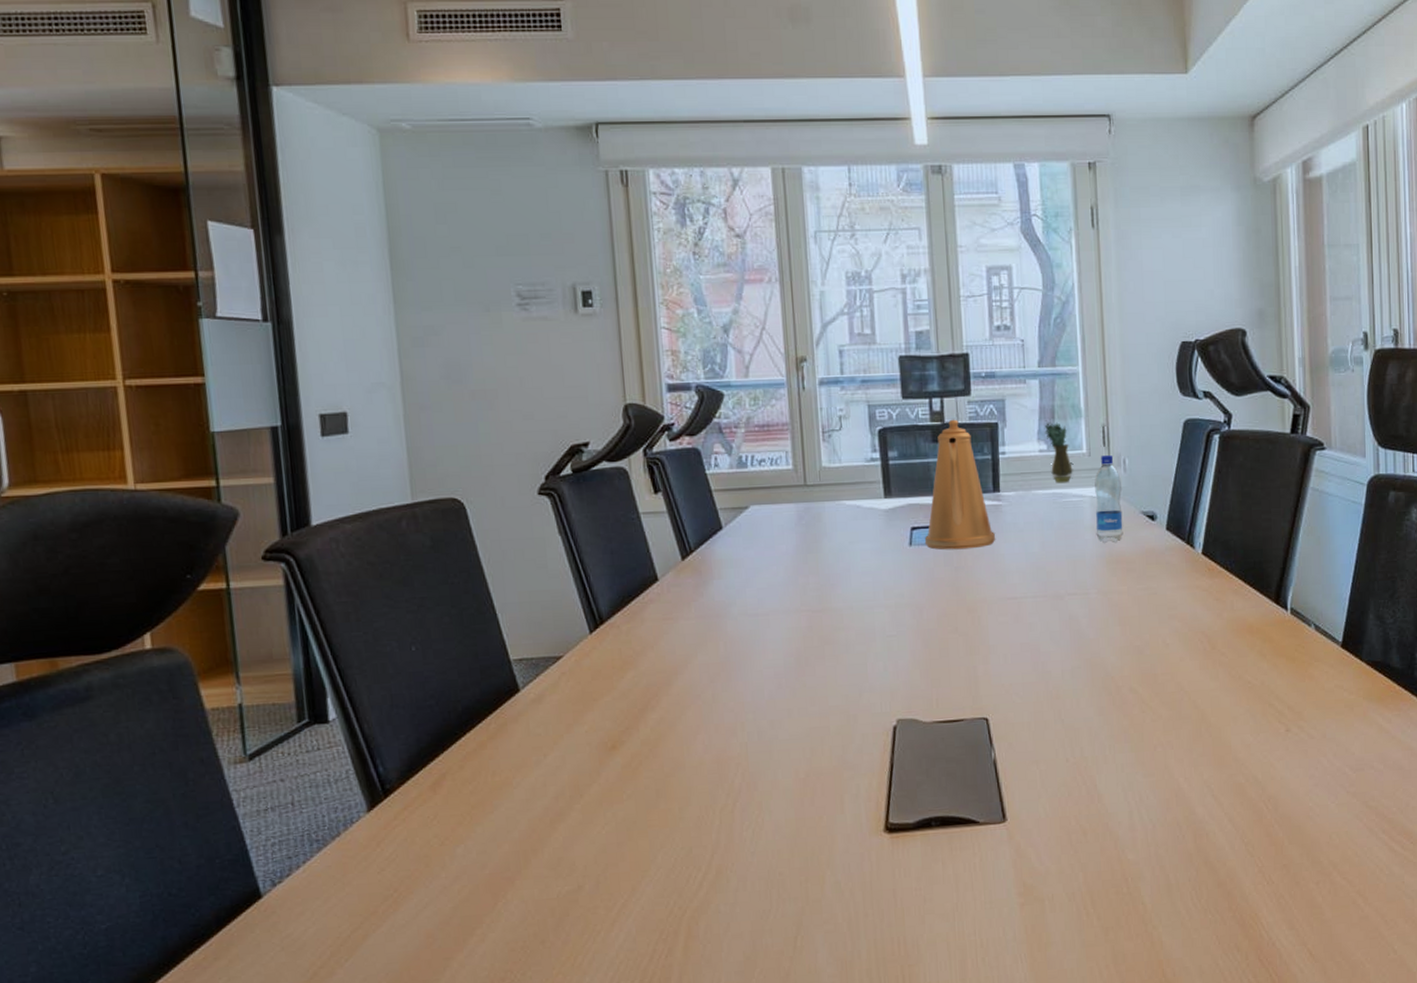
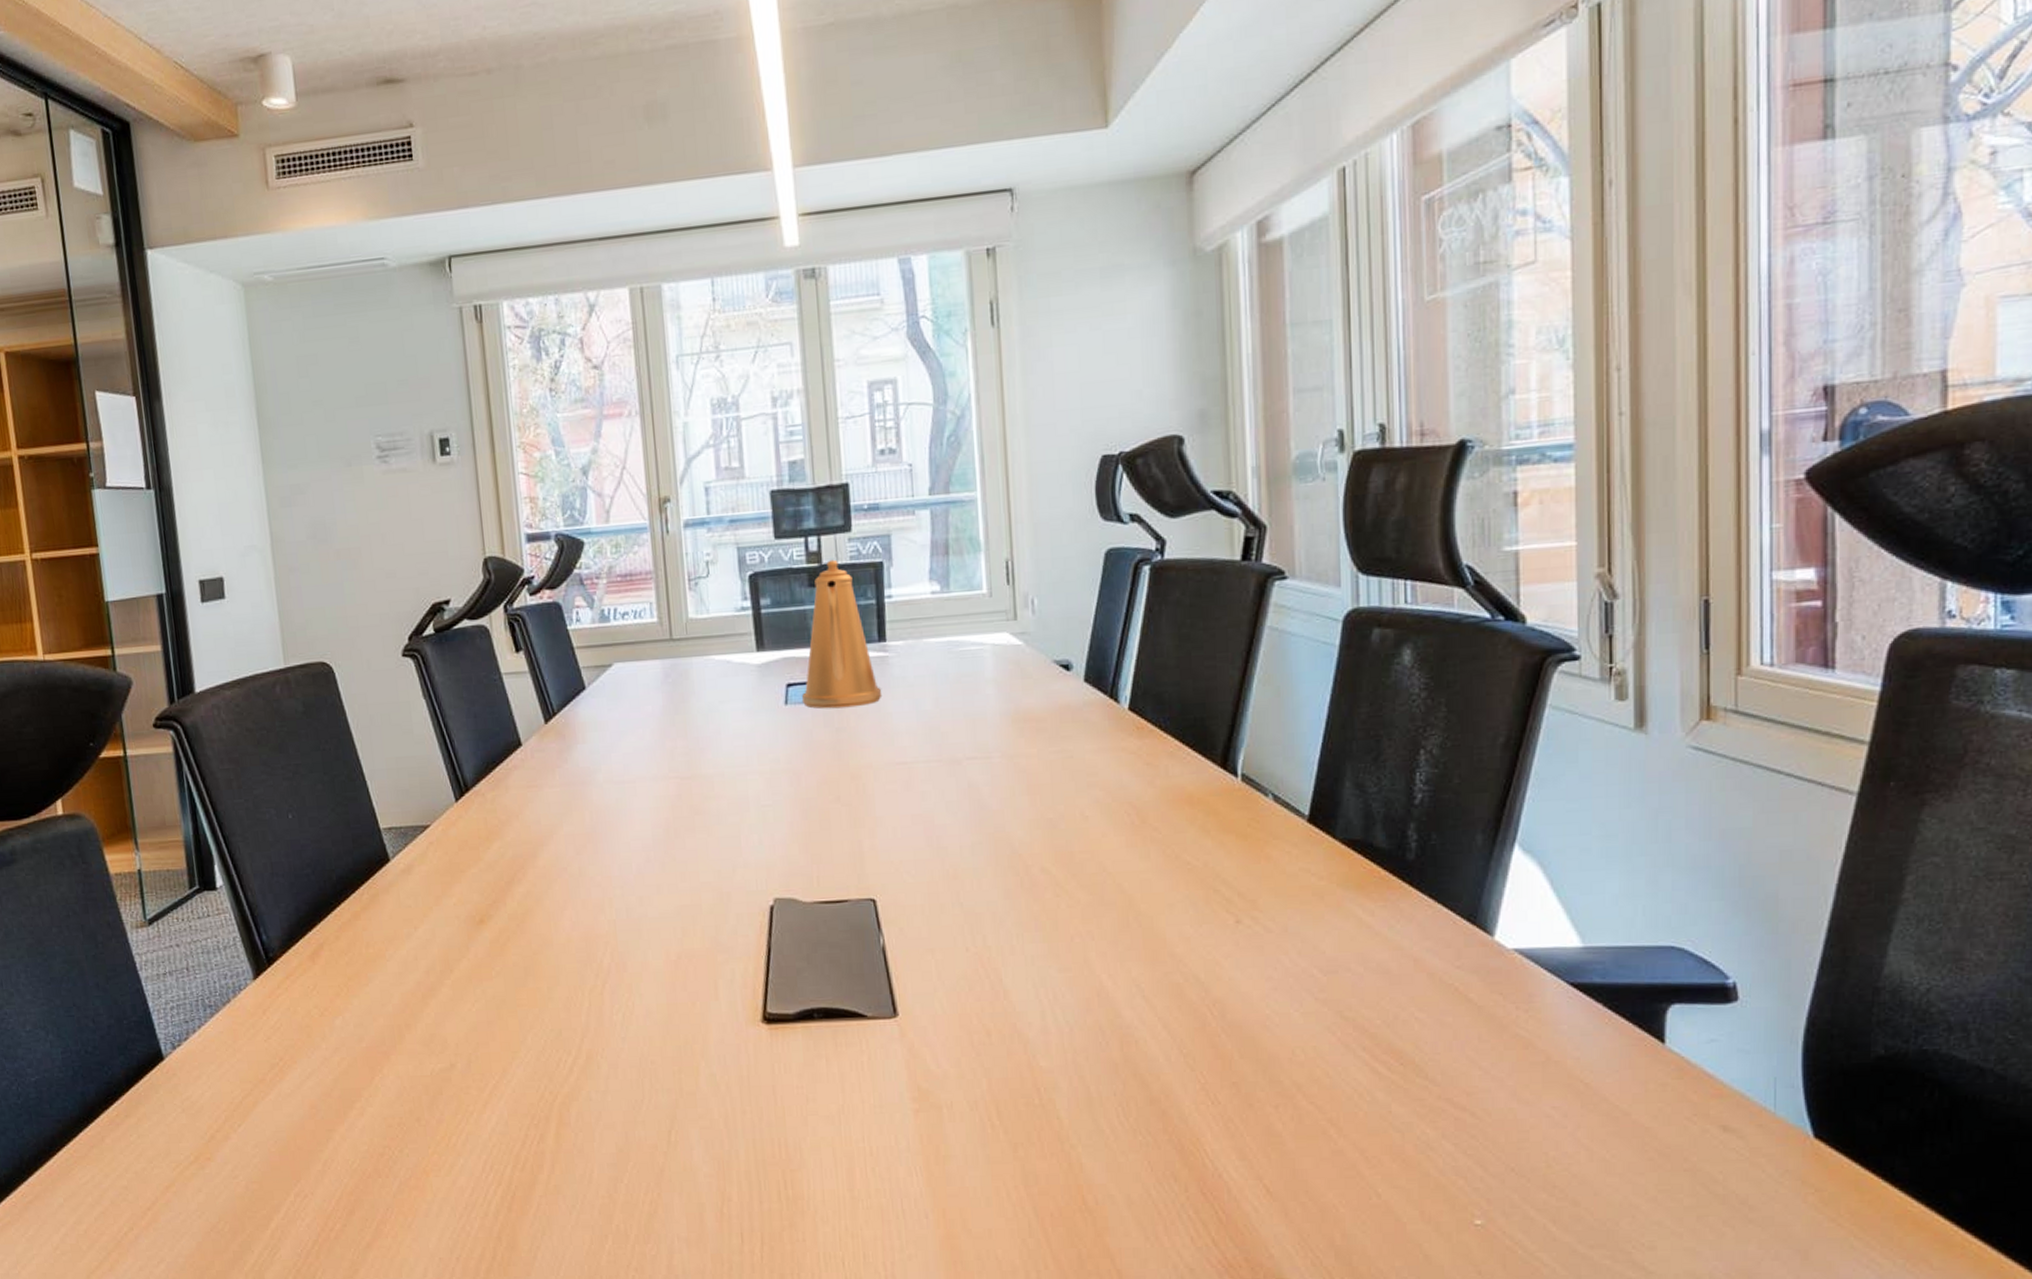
vase: present [1044,420,1073,484] -> none [937,556,971,630]
bottle: present [1094,455,1123,544] -> none [997,595,1032,700]

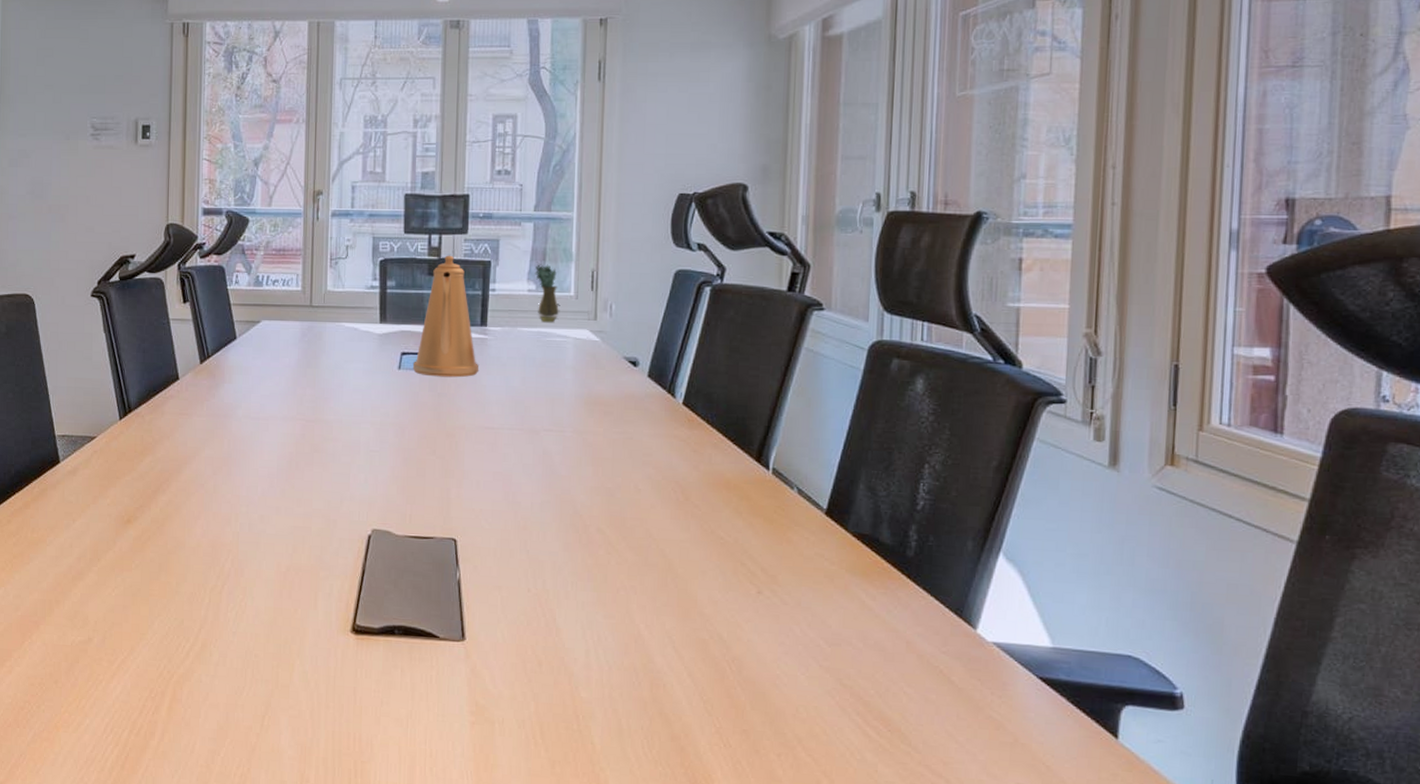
vase: none [937,556,971,630] -> present [534,262,559,323]

